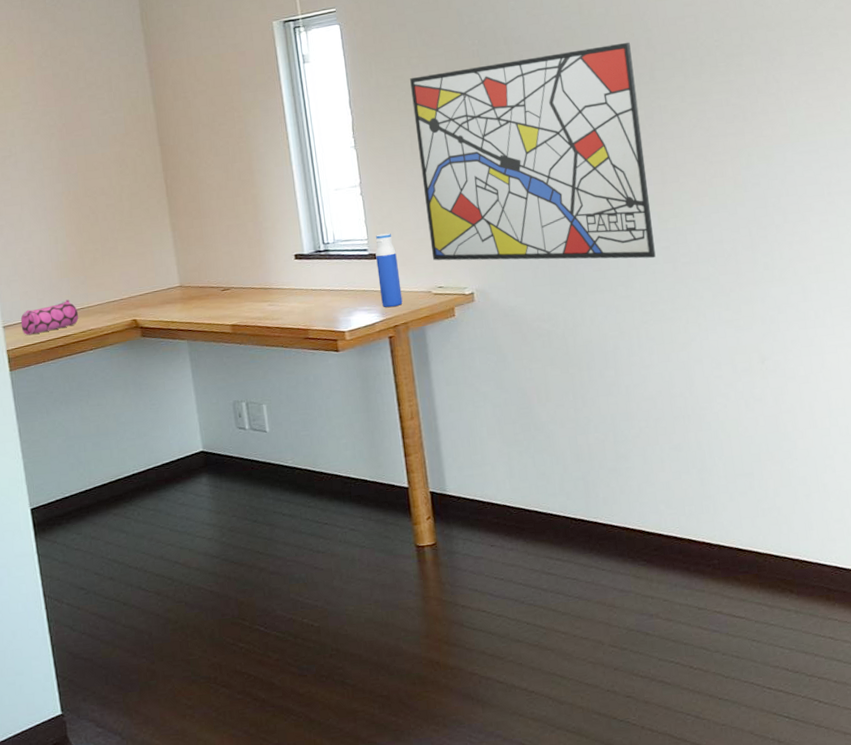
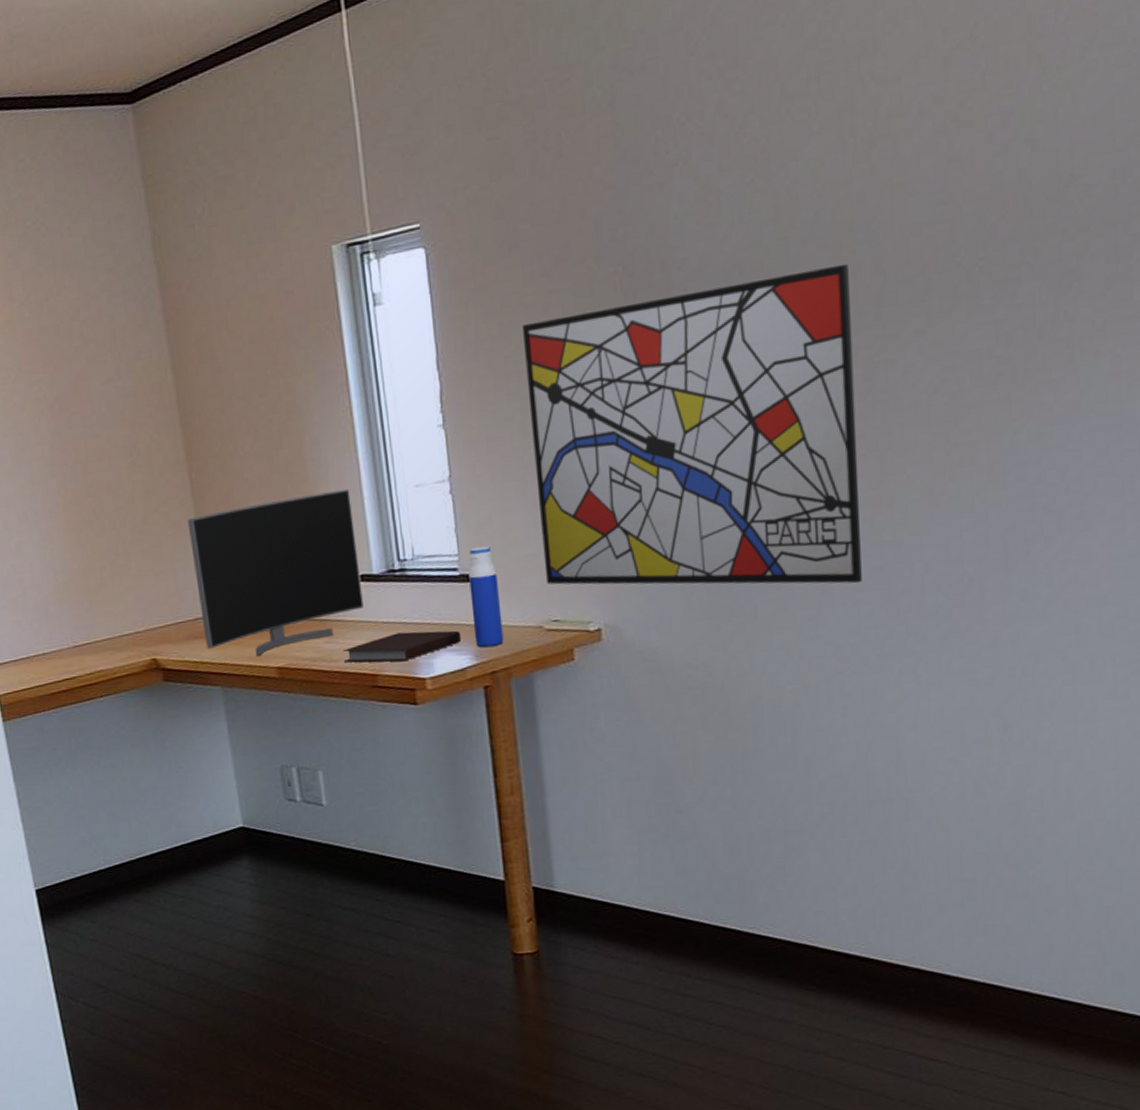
pencil case: present [20,299,79,336] -> none [12,632,85,677]
monitor: none [162,191,297,316] -> present [187,488,364,656]
notebook: none [282,295,371,321] -> present [343,630,461,663]

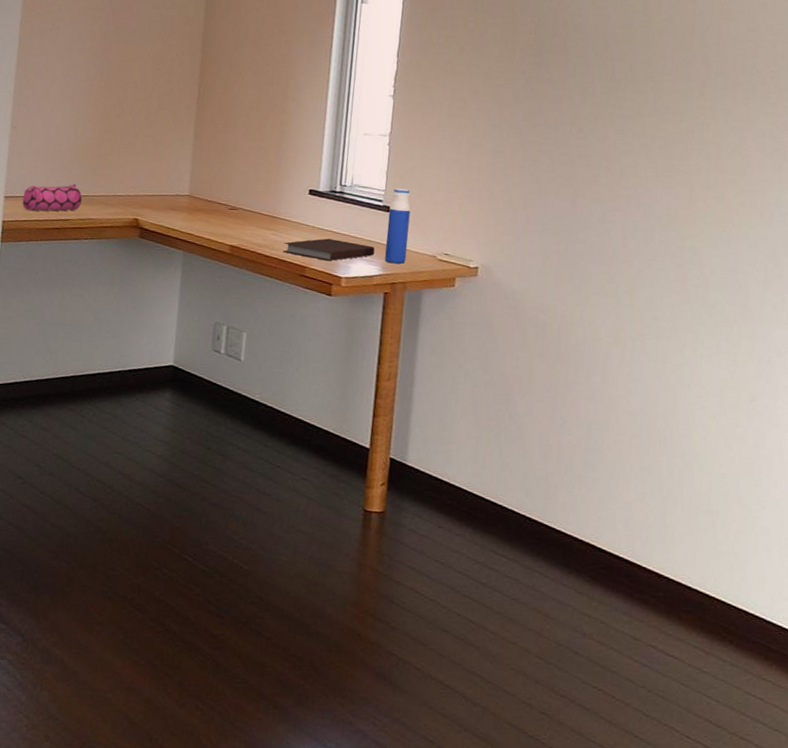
pencil case: none [12,632,85,677] -> present [22,184,83,212]
monitor: present [187,488,364,656] -> none [179,119,316,233]
wall art: present [523,263,862,585] -> none [445,41,687,273]

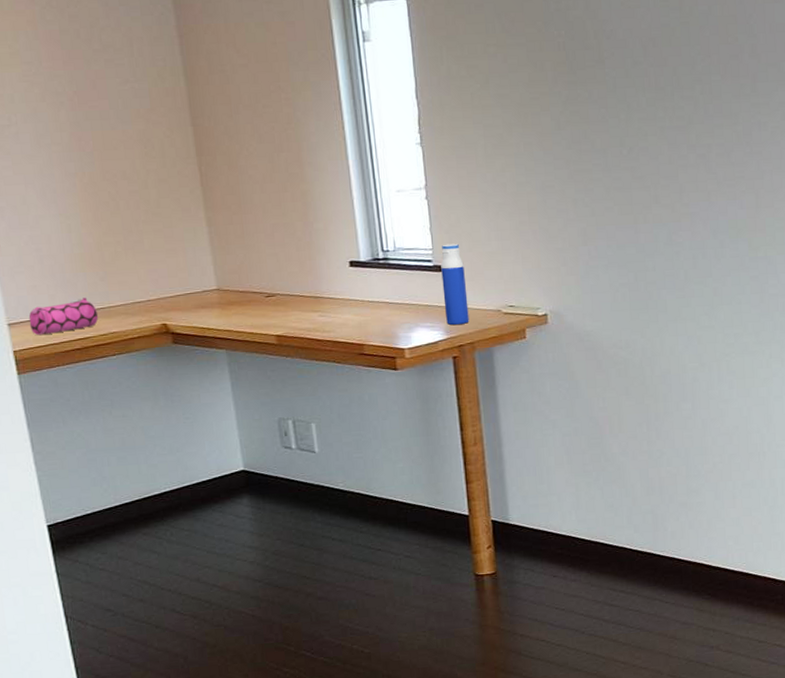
notebook: present [283,238,375,261] -> none [334,310,434,335]

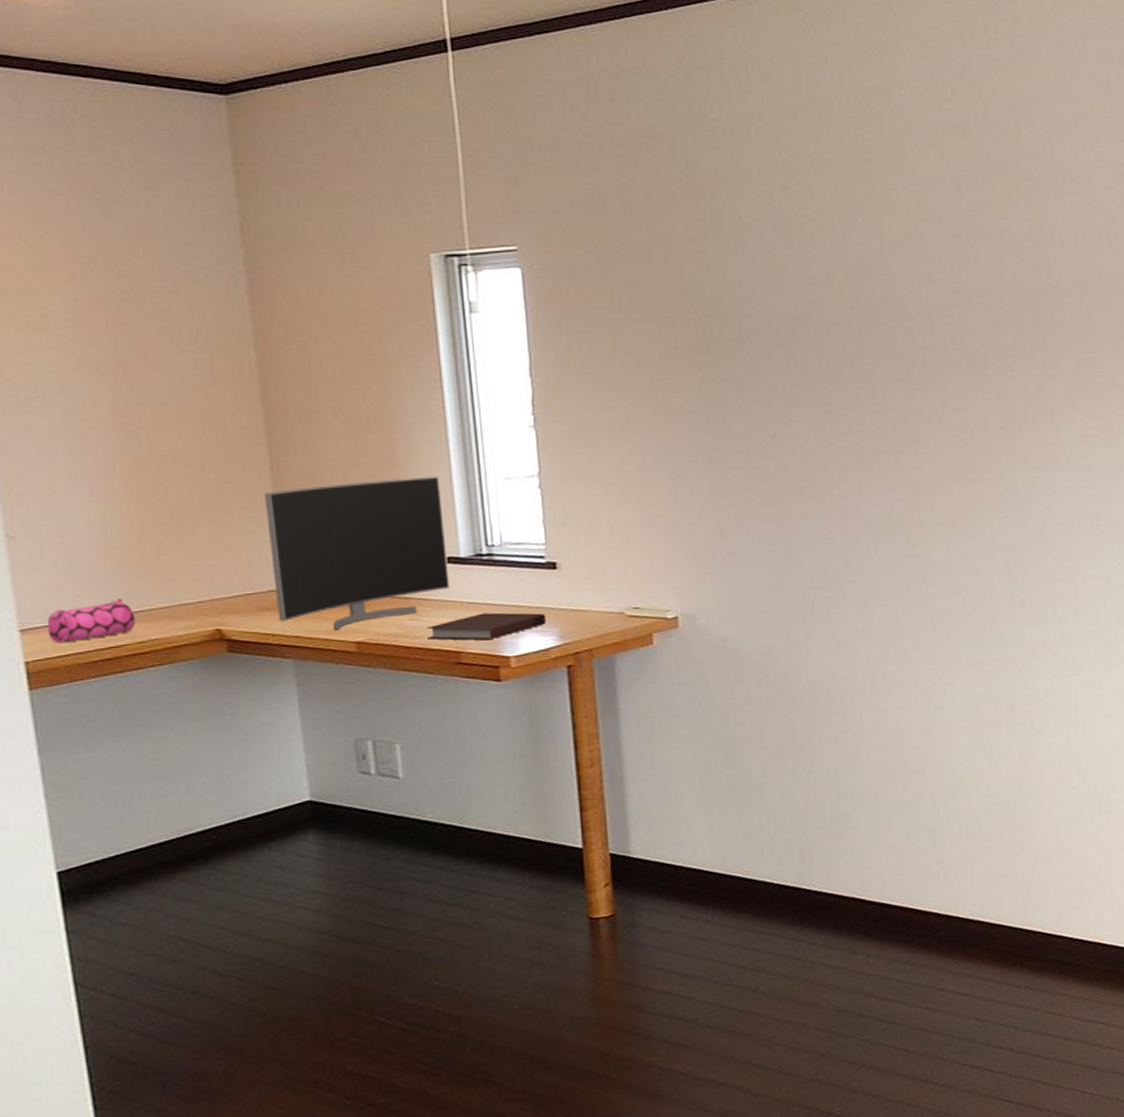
monitor: none [196,189,352,325] -> present [263,476,449,630]
notebook: none [334,310,434,335] -> present [427,612,546,641]
water bottle: present [441,243,469,326] -> none [555,537,587,630]

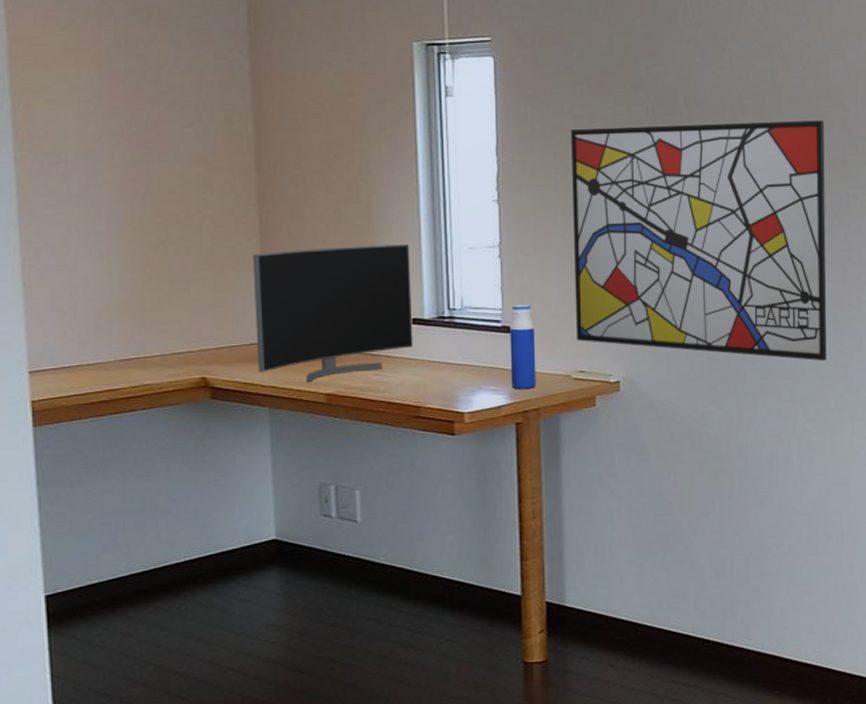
pencil case: present [47,598,136,644] -> none [53,346,132,385]
notebook: present [427,612,546,641] -> none [390,371,499,397]
water bottle: none [555,537,587,630] -> present [510,304,536,390]
wall art: none [611,329,899,588] -> present [571,120,827,361]

